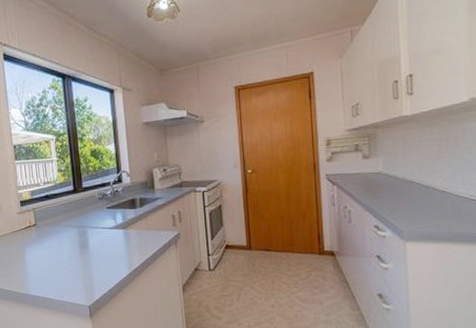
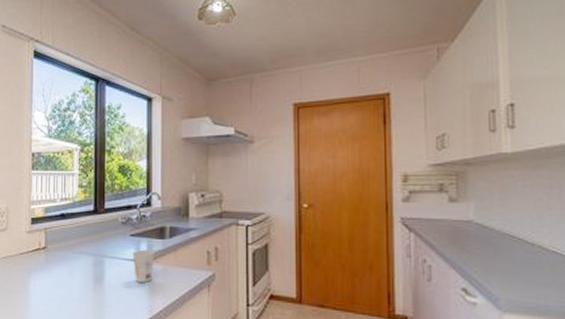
cup: none [110,218,130,245] -> present [132,249,156,282]

